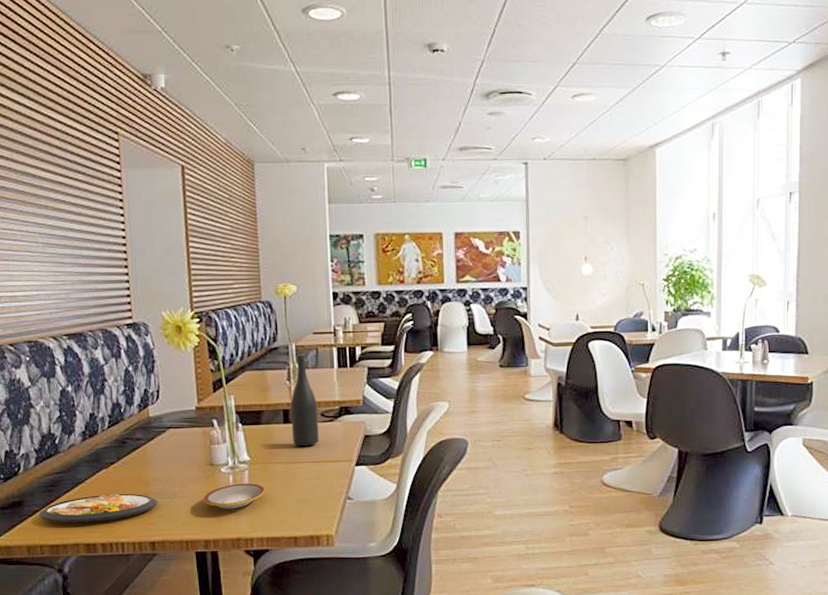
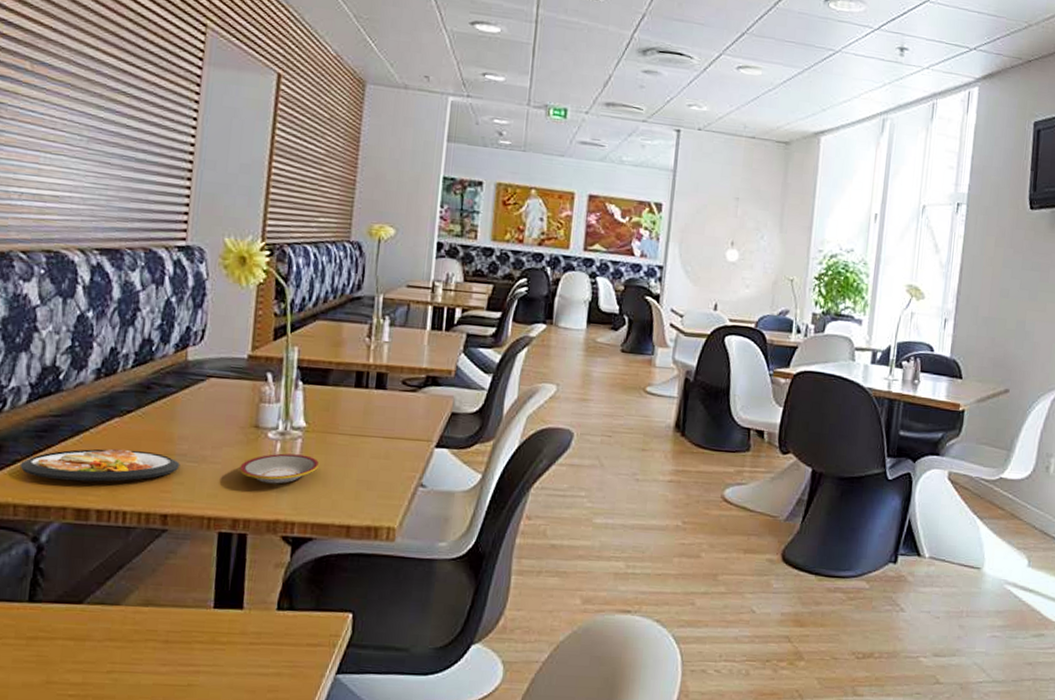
wine bottle: present [290,355,319,446] -> none [363,309,400,418]

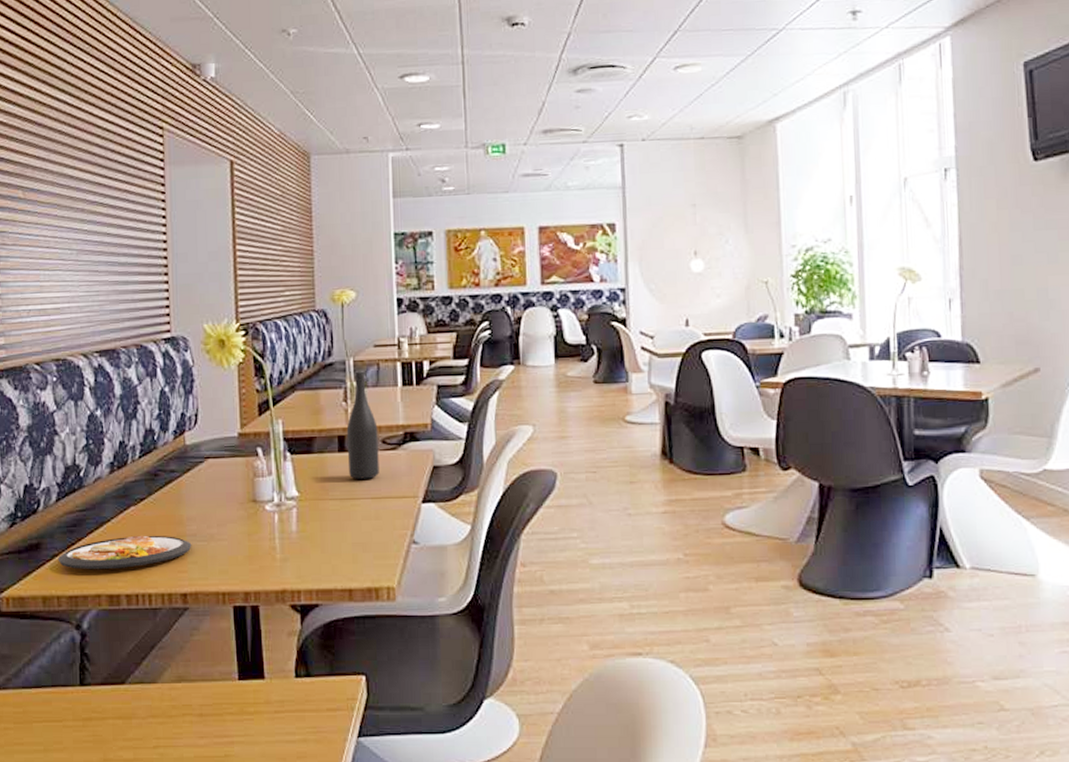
plate: present [239,453,319,484] -> none [244,523,315,555]
wine bottle: none [363,309,400,418] -> present [346,371,379,479]

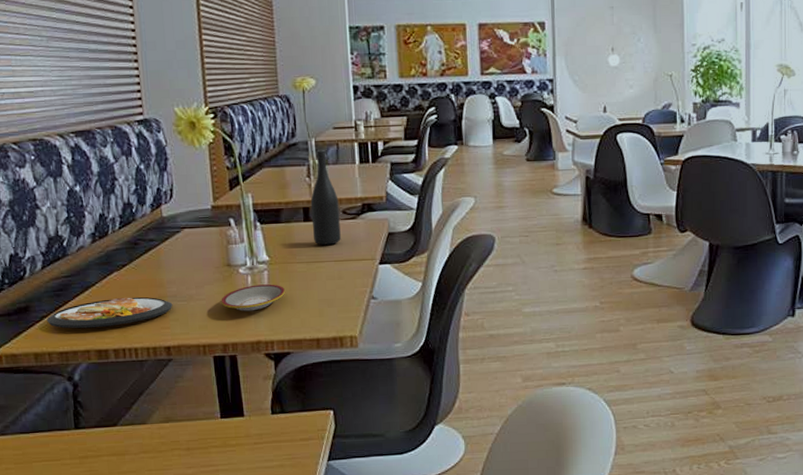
plate: none [244,523,315,555] -> present [221,284,285,312]

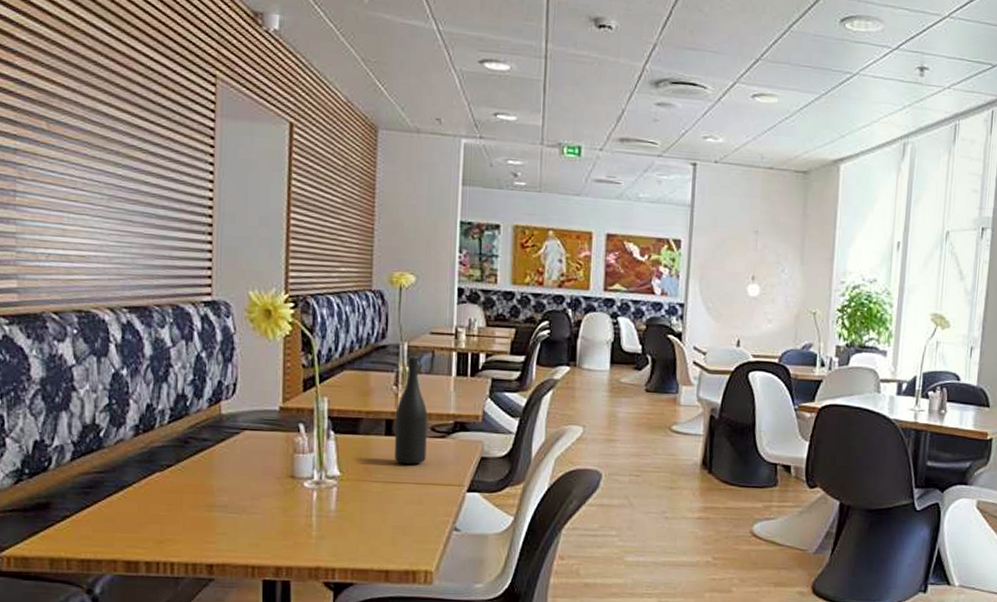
dish: present [46,297,173,329] -> none [69,502,222,536]
plate: present [221,284,285,312] -> none [279,502,355,532]

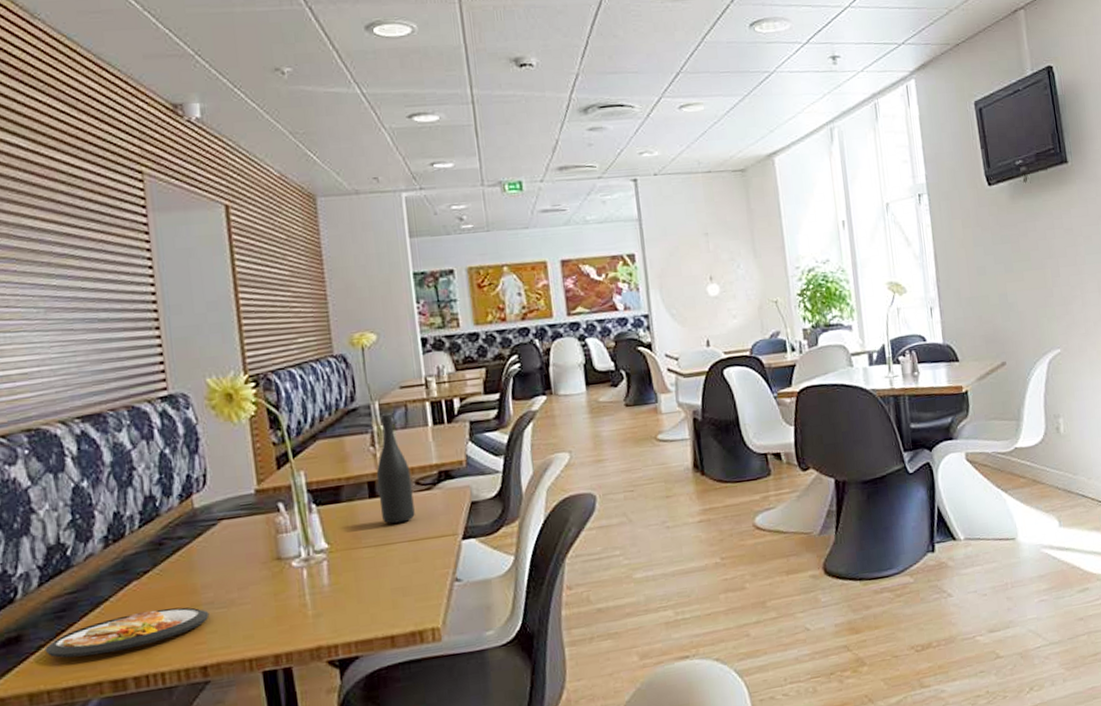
dish: none [69,502,222,536] -> present [44,607,210,658]

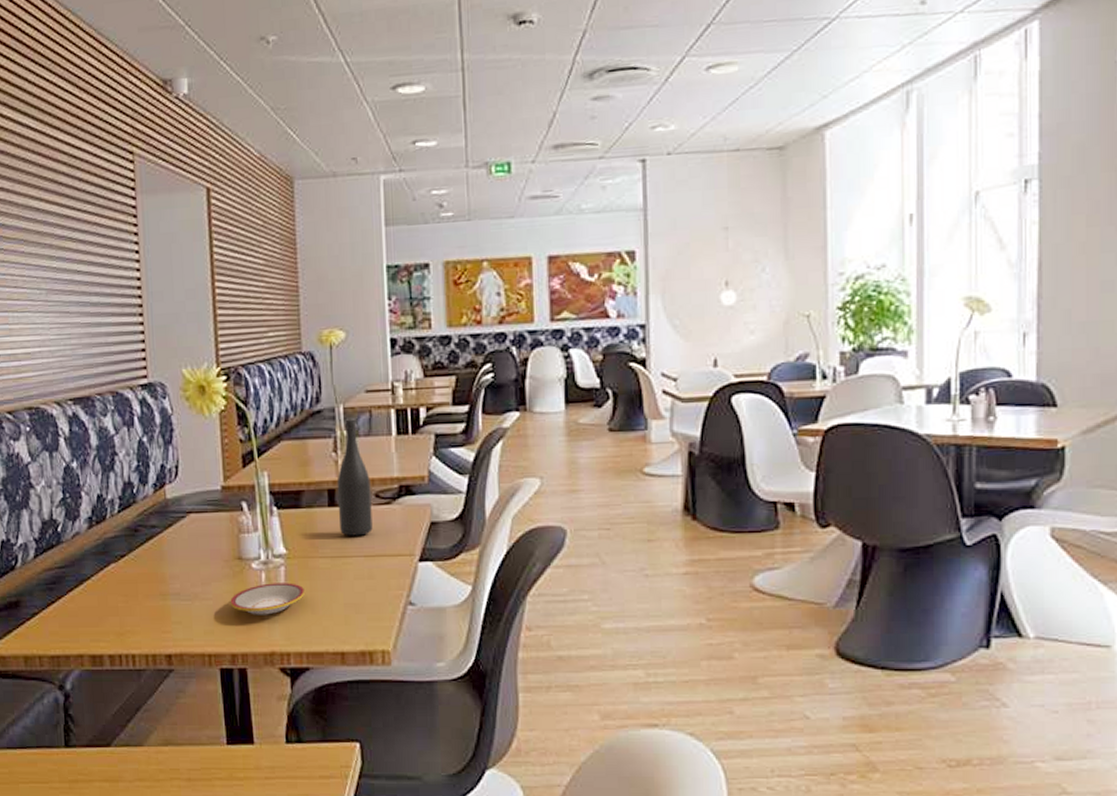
dish: present [44,607,210,658] -> none [38,593,176,629]
plate: none [270,575,349,613] -> present [230,583,304,615]

